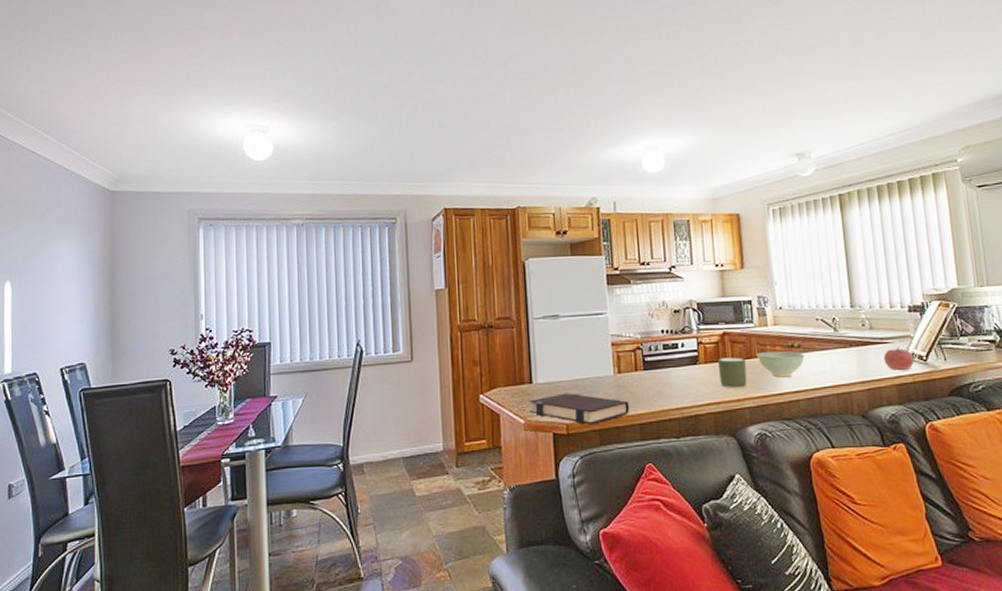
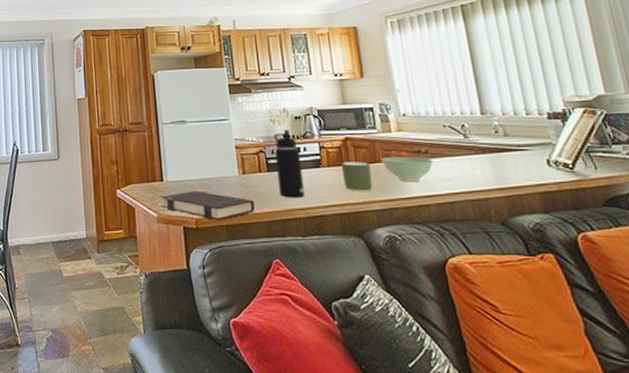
water bottle: none [651,324,681,398] -> present [273,130,306,198]
fruit: present [883,346,914,371] -> none [522,153,559,179]

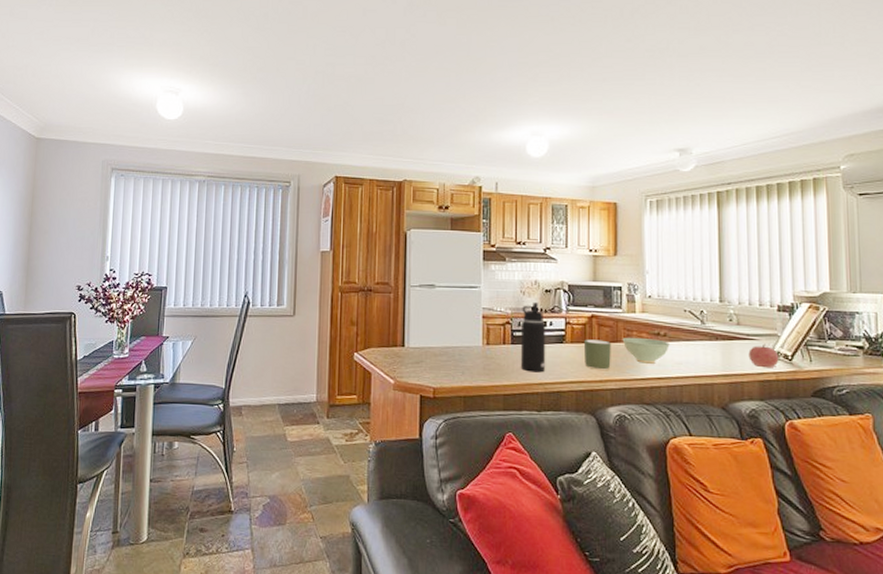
book: present [160,191,255,220] -> none [400,358,494,391]
fruit: none [522,153,559,179] -> present [748,343,779,369]

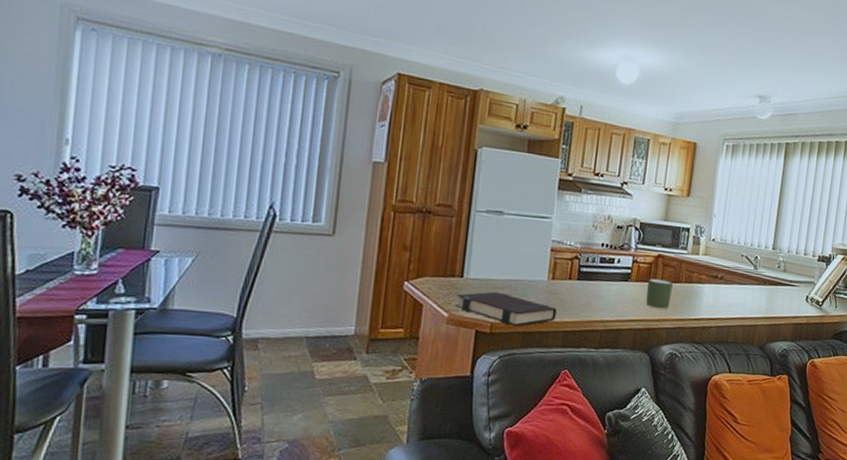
book: none [400,358,494,391] -> present [455,291,557,327]
water bottle: present [520,302,546,373] -> none [583,238,614,310]
bowl: present [622,337,670,364] -> none [683,278,725,305]
fruit: present [748,343,779,369] -> none [788,290,812,313]

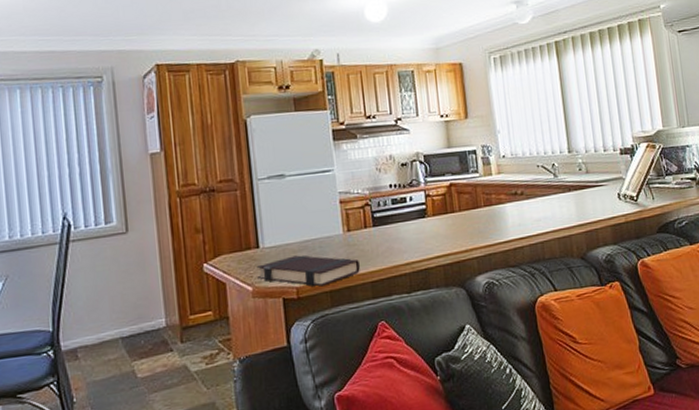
mug: present [646,278,673,310] -> none [446,208,474,240]

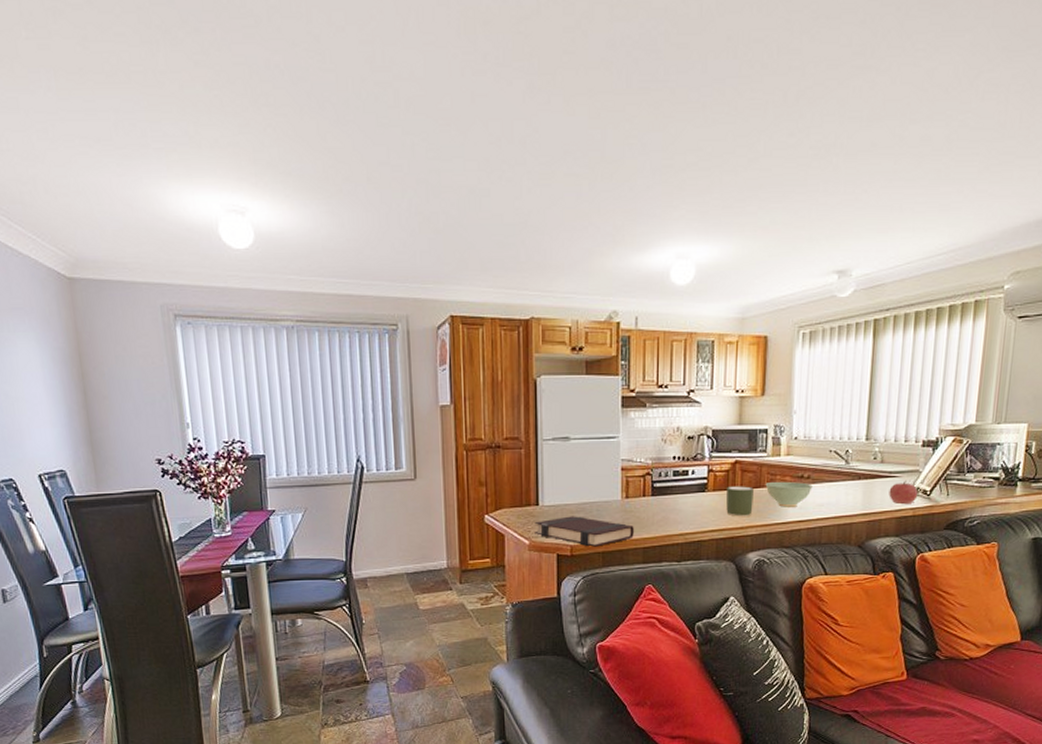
mug: none [446,208,474,240] -> present [726,486,754,517]
bowl: none [482,199,528,226] -> present [765,481,813,507]
fruit: none [599,188,626,212] -> present [889,480,918,505]

